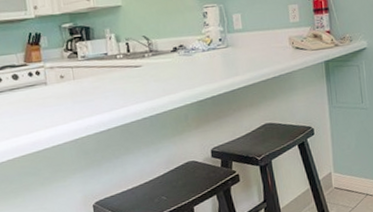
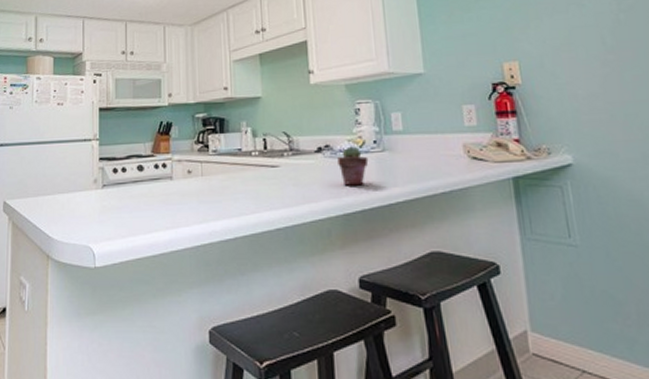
potted succulent: none [190,44,216,78] -> present [337,146,369,186]

